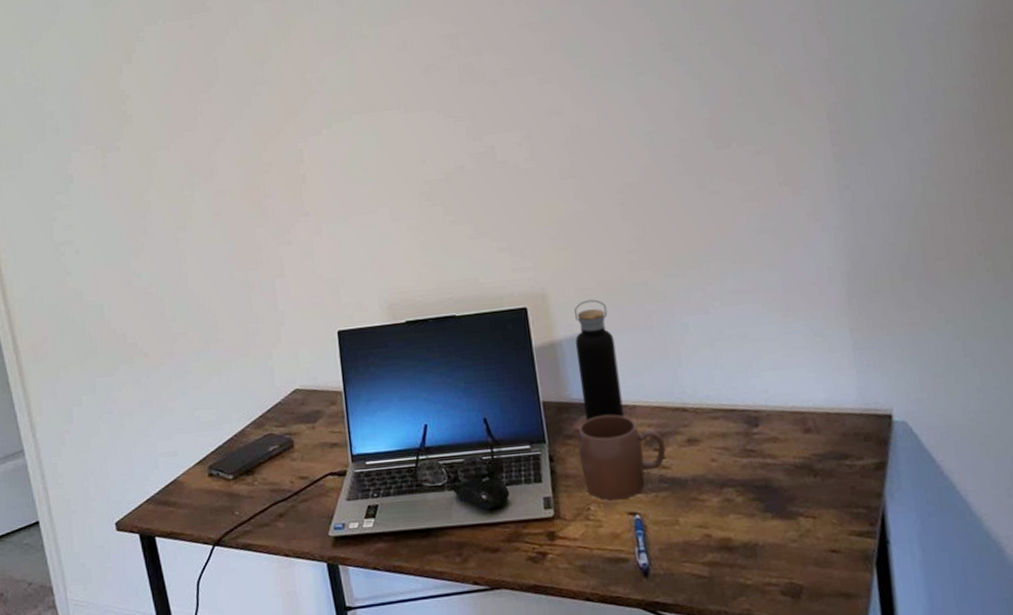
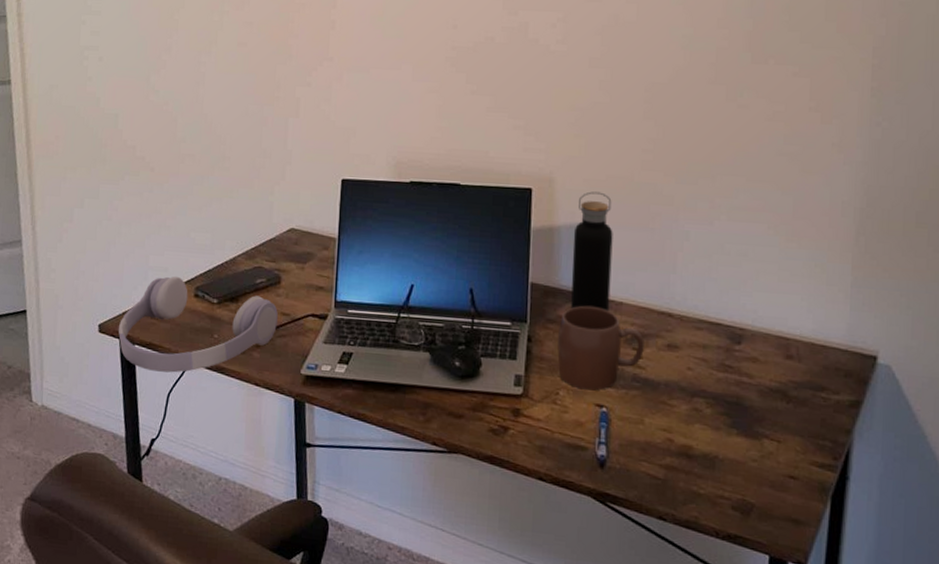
headphones: none [136,458,297,561] -> present [118,276,278,373]

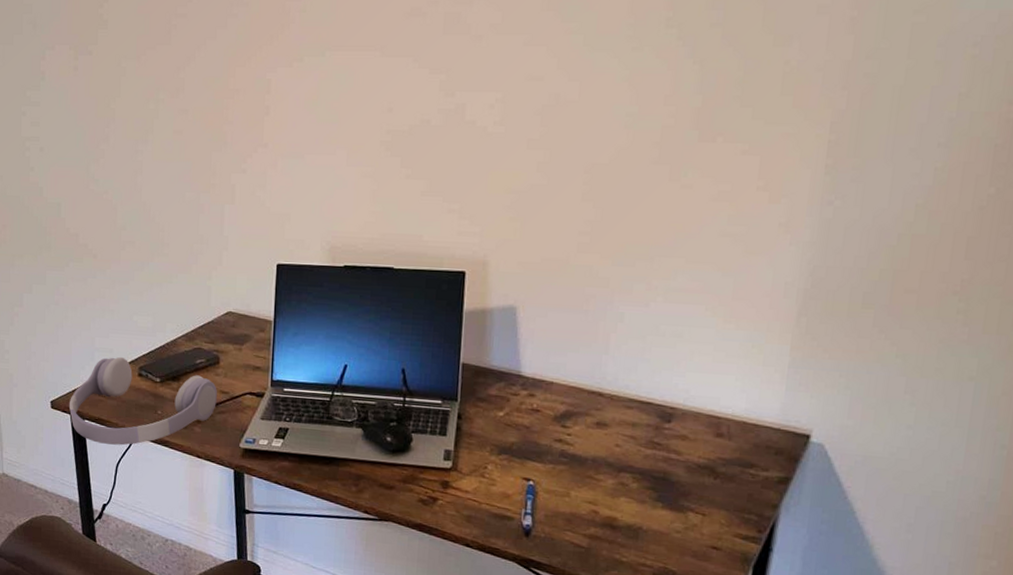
mug: present [557,305,644,391] -> none [486,385,574,465]
water bottle: present [571,191,613,312] -> none [501,274,546,391]

